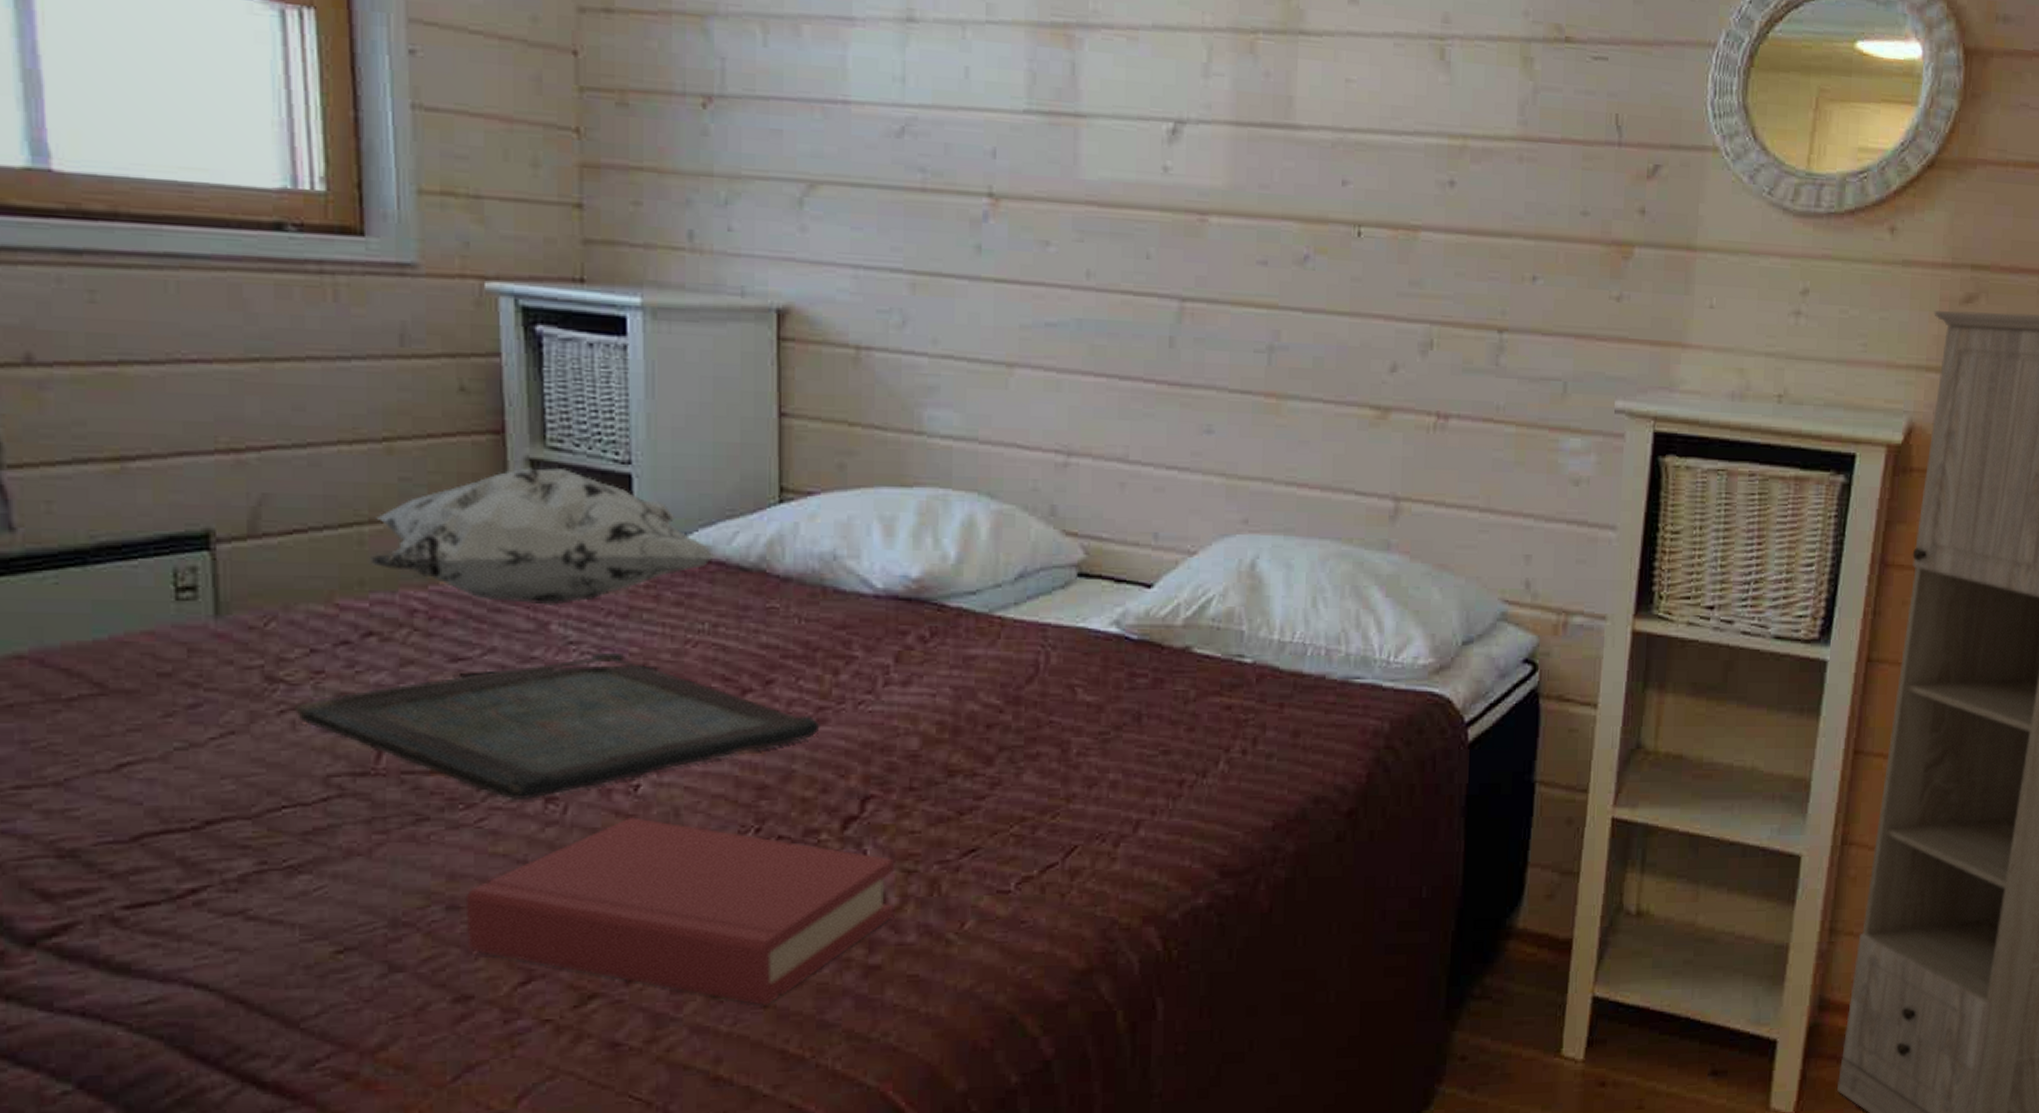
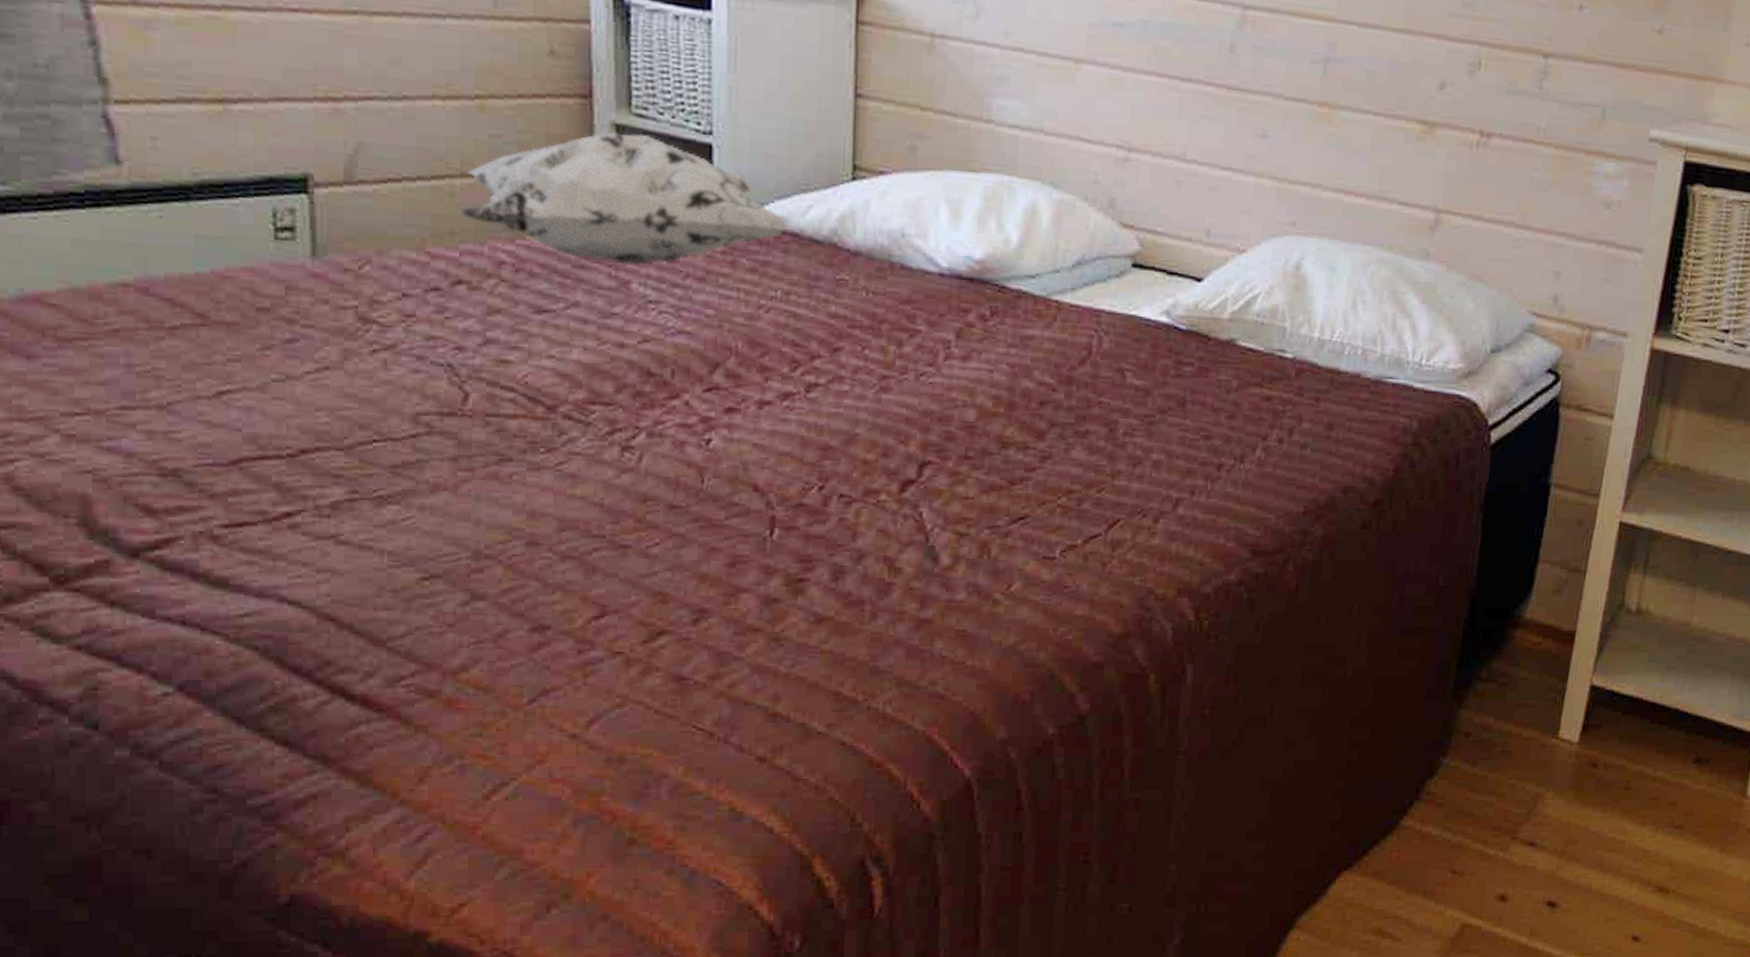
serving tray: present [293,652,820,799] -> none [385,312,883,447]
hardback book: present [465,817,895,1005] -> none [544,469,948,650]

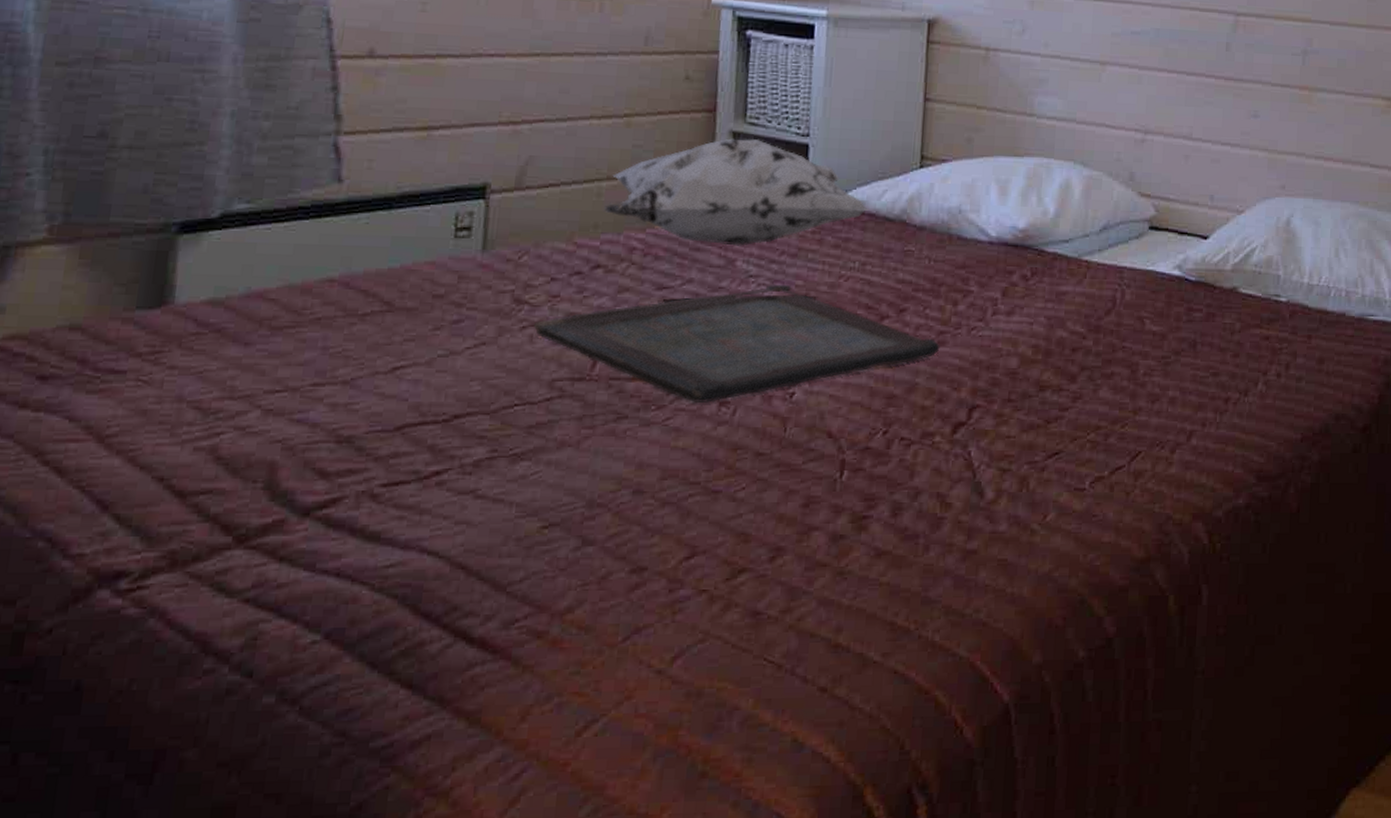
serving tray: none [385,312,883,447] -> present [533,284,940,403]

